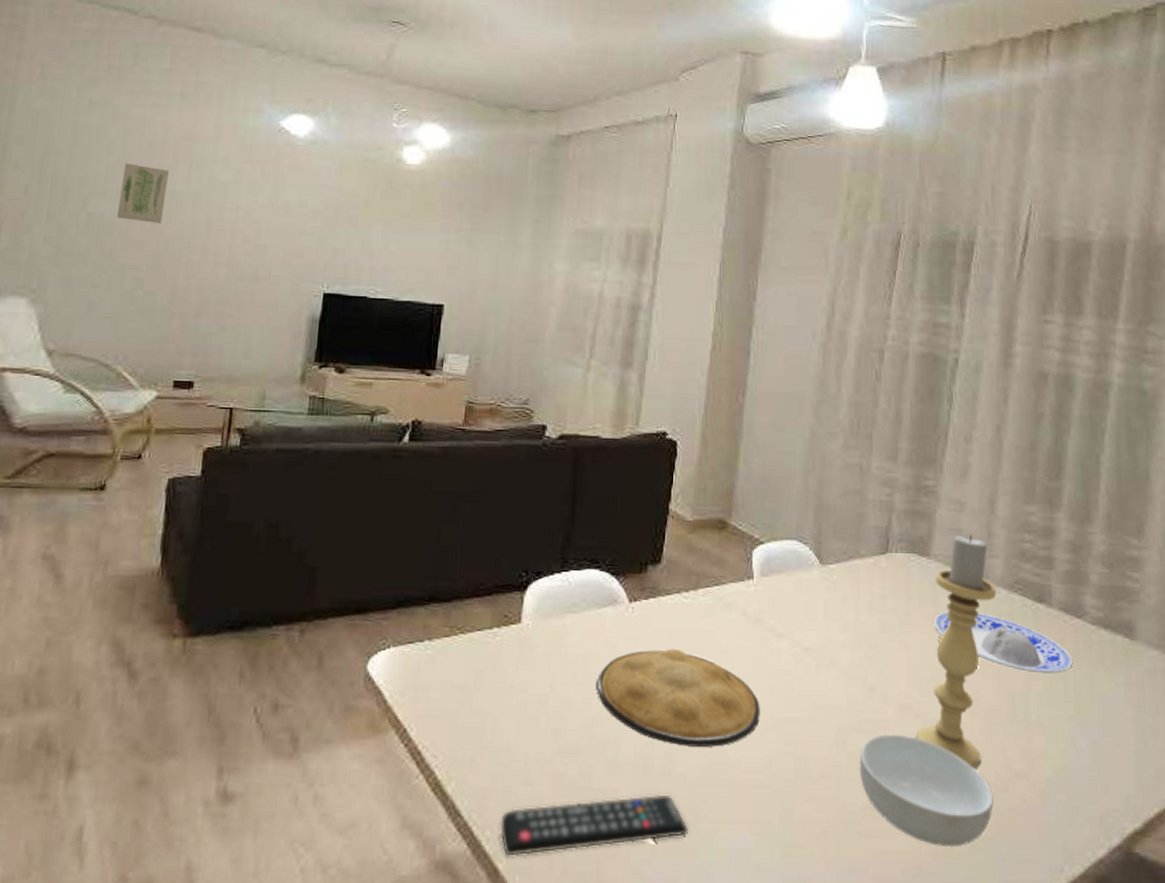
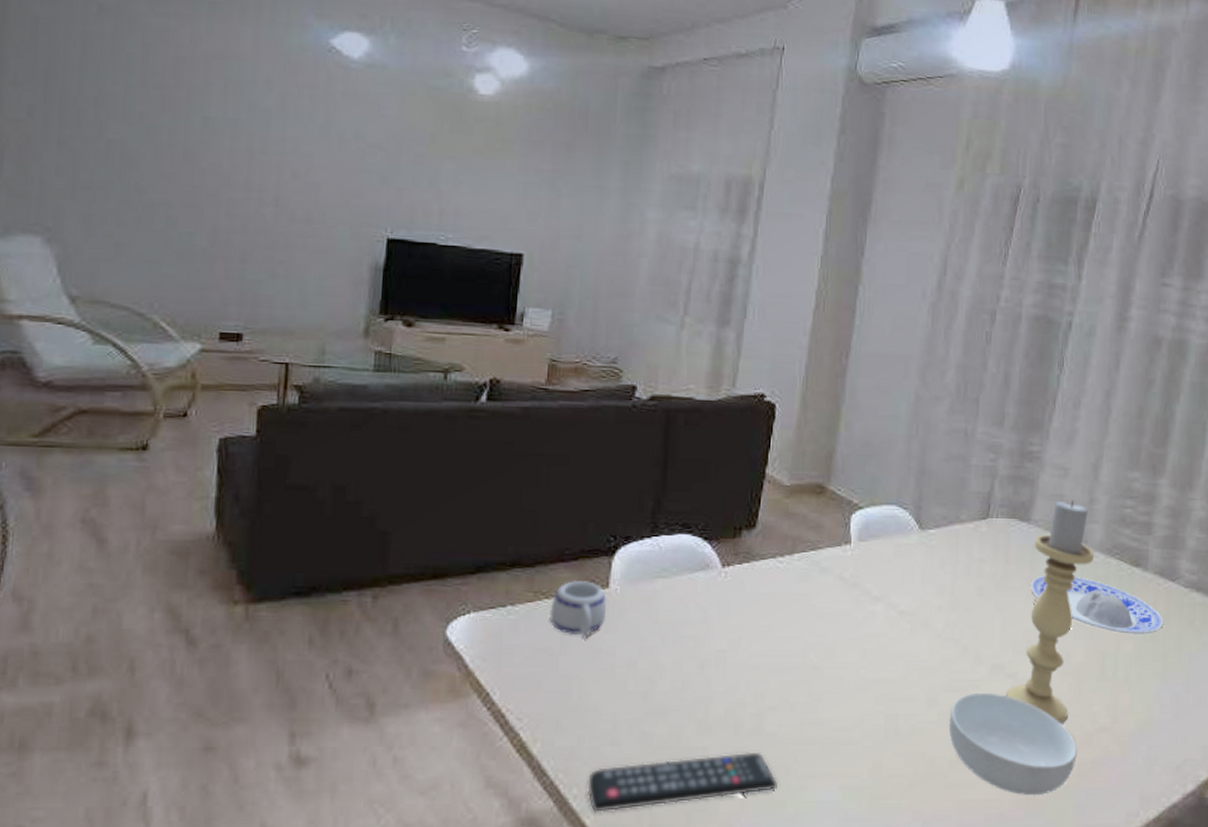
wall art: present [116,163,169,224] -> none [141,83,200,155]
mug: none [465,616,519,674] -> present [550,581,606,638]
plate: present [597,649,760,747] -> none [687,613,853,706]

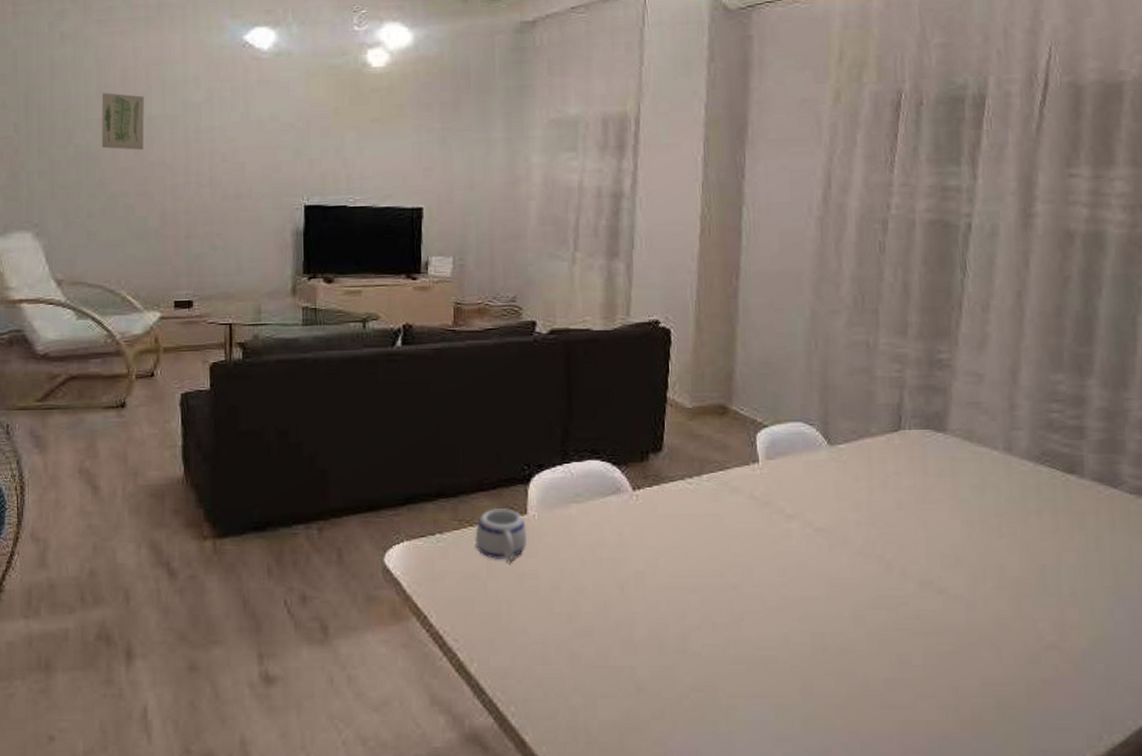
wall art: none [141,83,200,155] -> present [101,93,144,150]
remote control: present [586,752,779,812] -> none [522,671,708,729]
cereal bowl: present [948,692,1077,796] -> none [879,609,1024,718]
candle holder: present [1005,499,1095,723] -> none [937,406,1022,641]
plate: present [1030,575,1164,635] -> none [953,486,1109,546]

